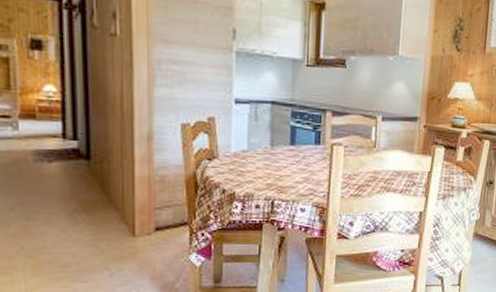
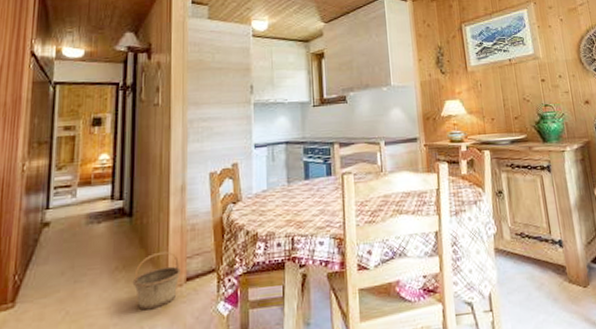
basket: none [94,199,150,254] -> present [132,251,182,310]

